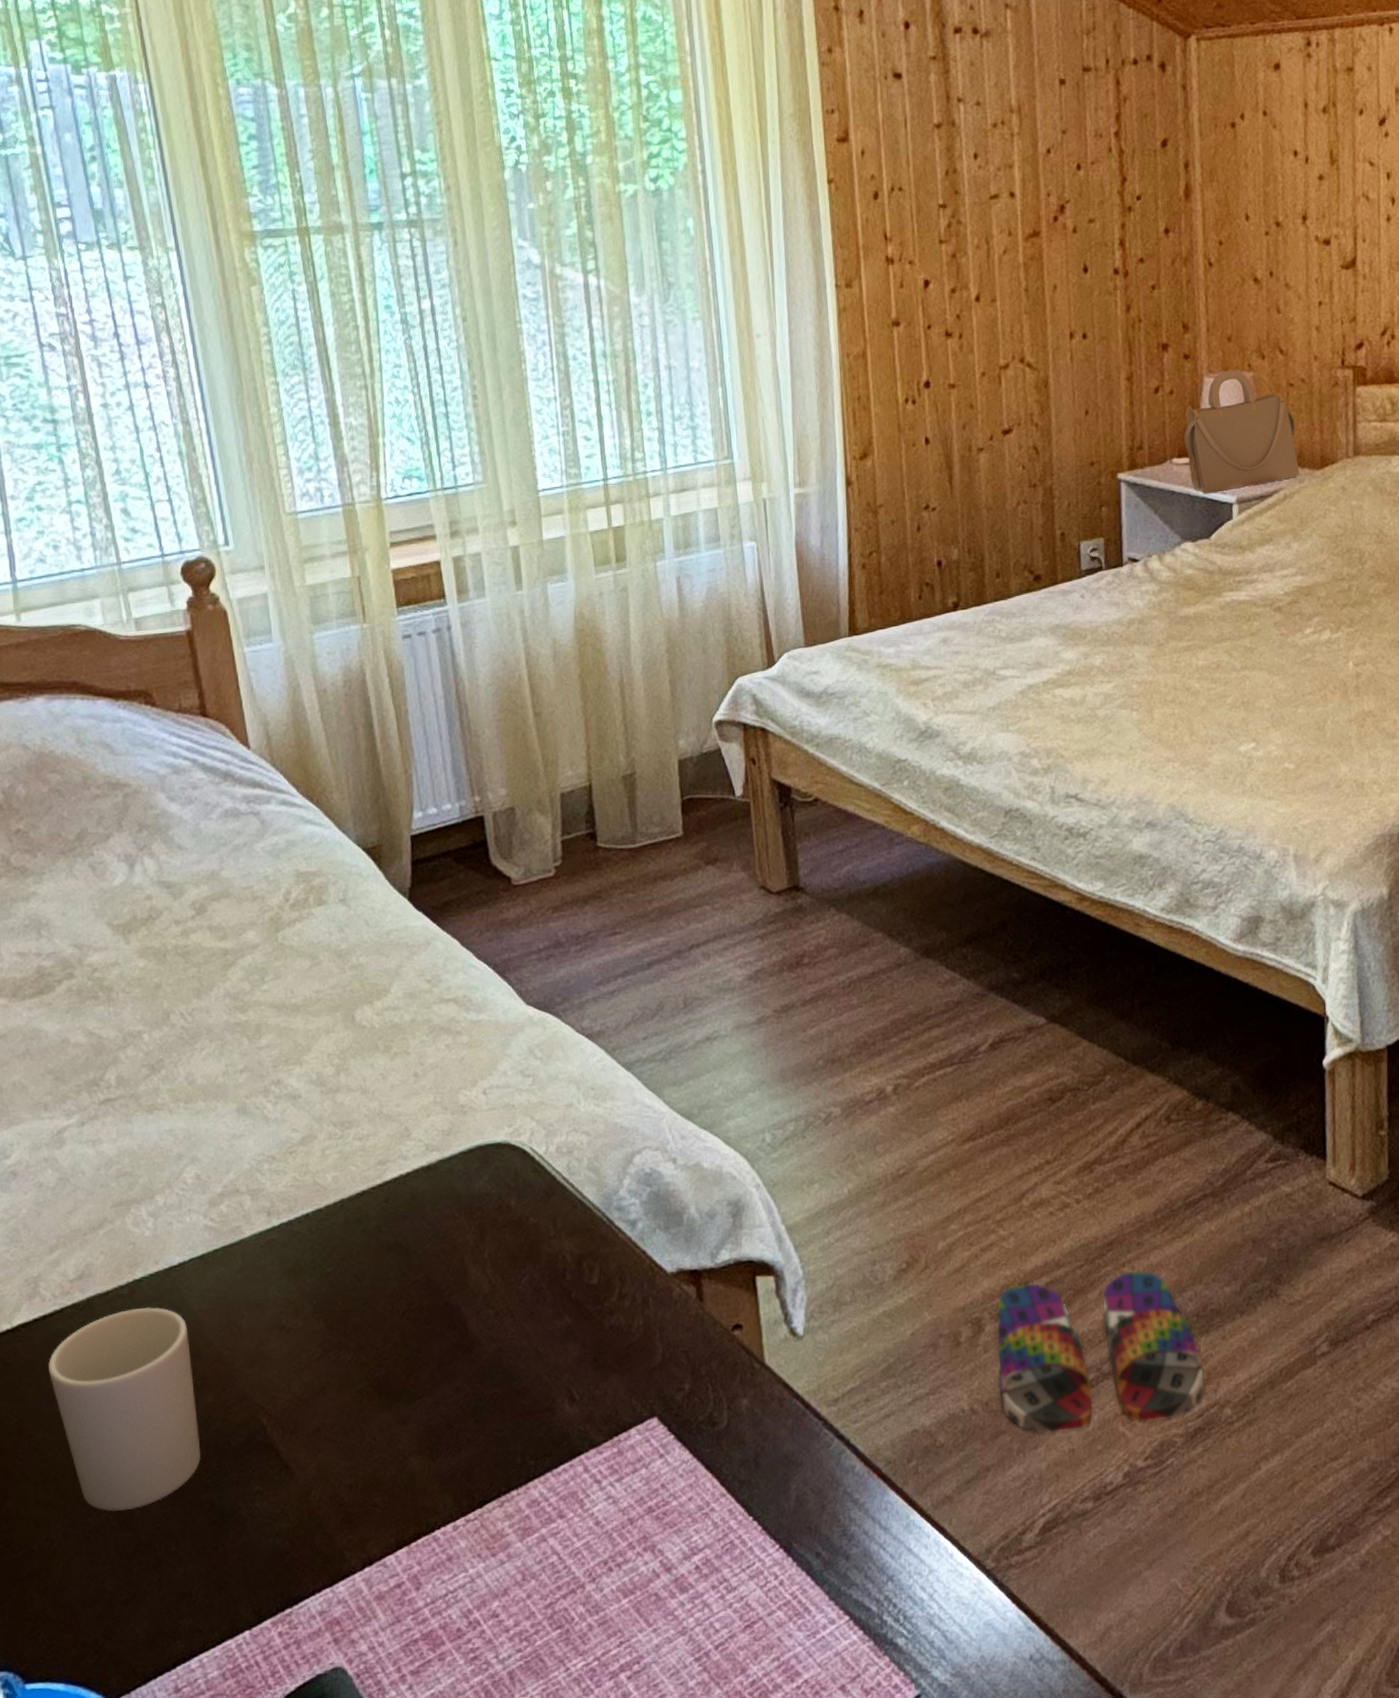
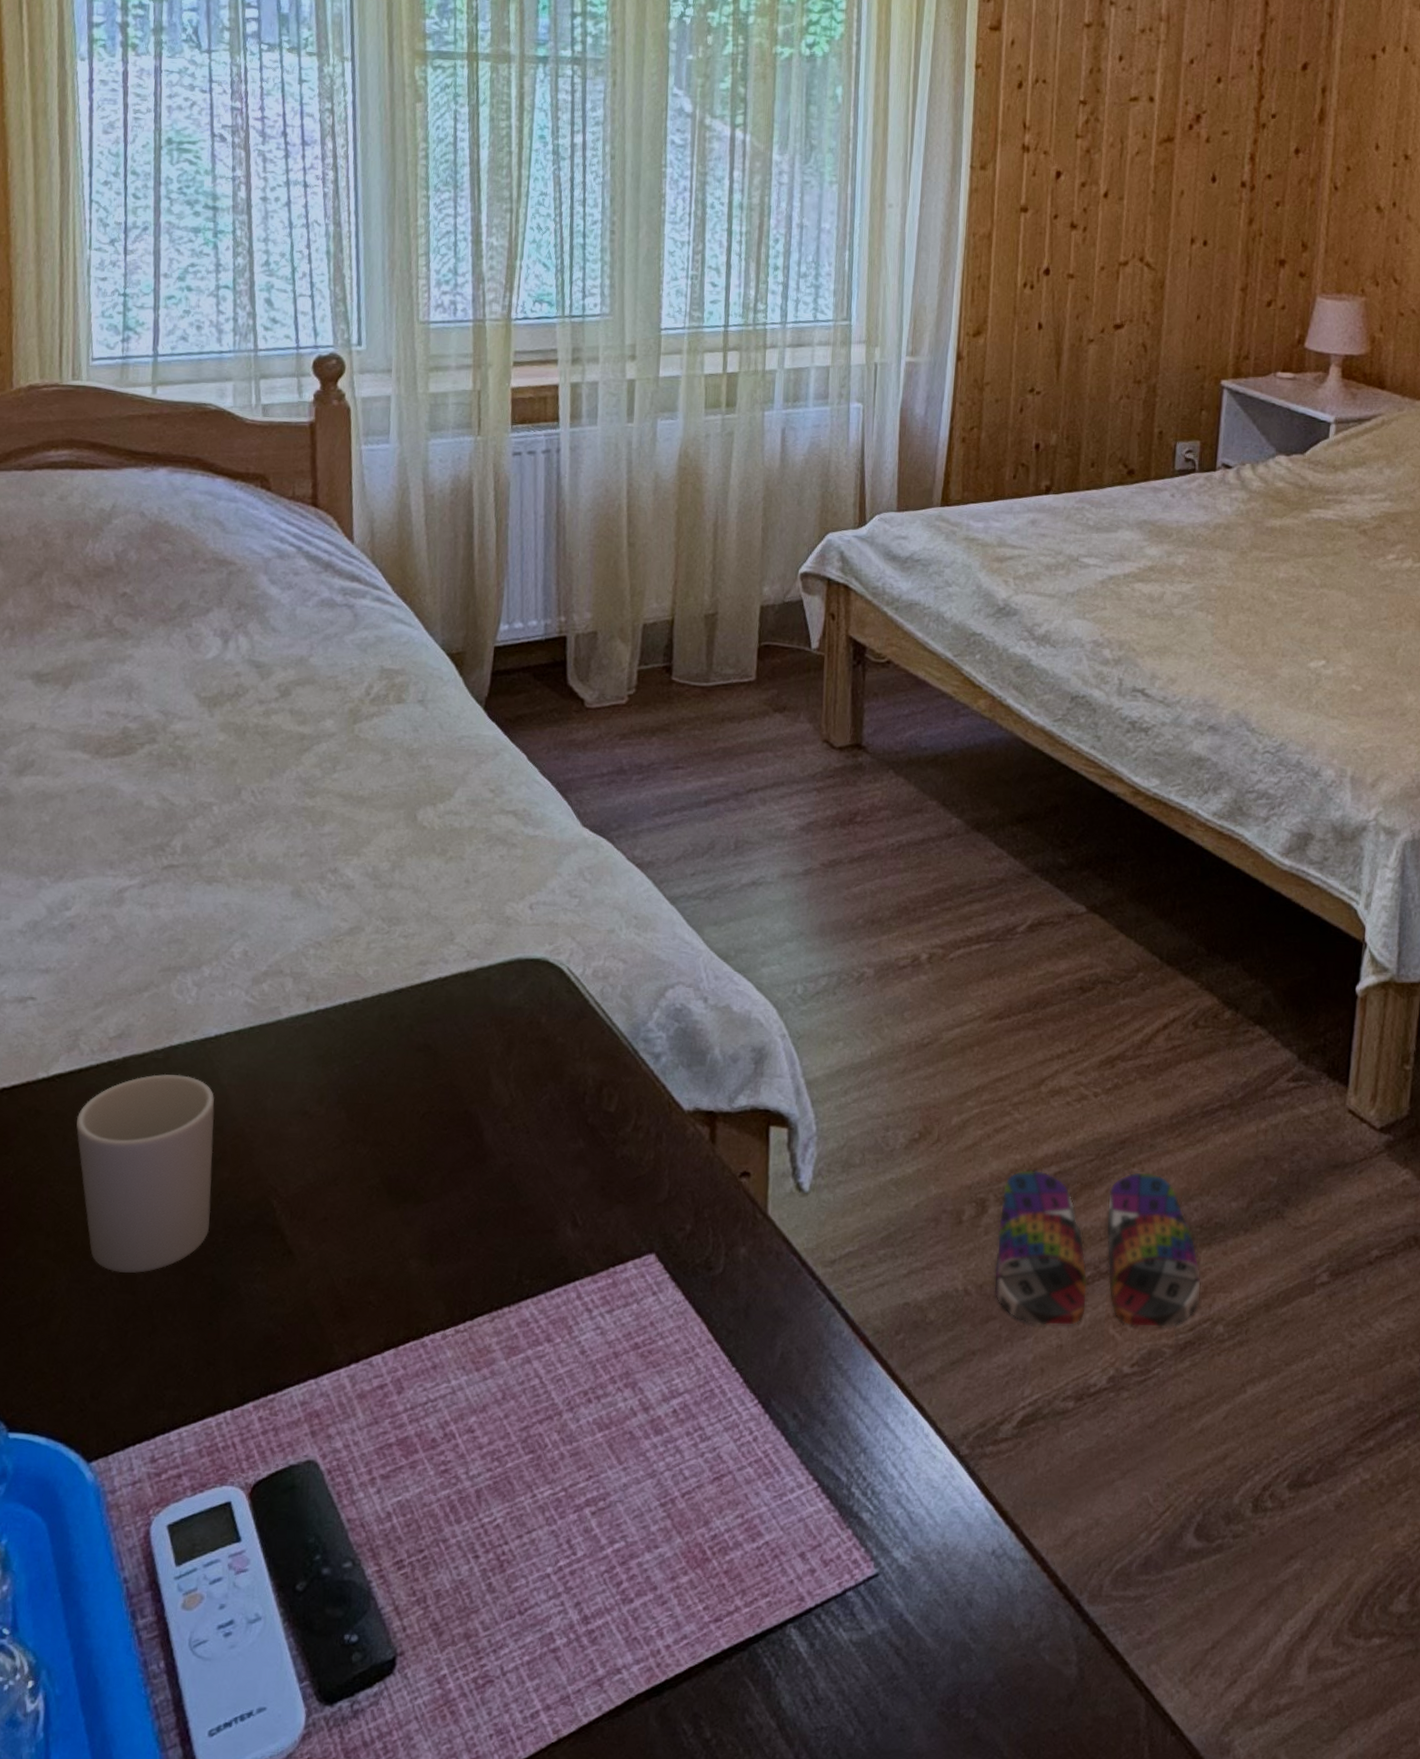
handbag: present [1183,370,1300,494] -> none [1290,293,1402,411]

